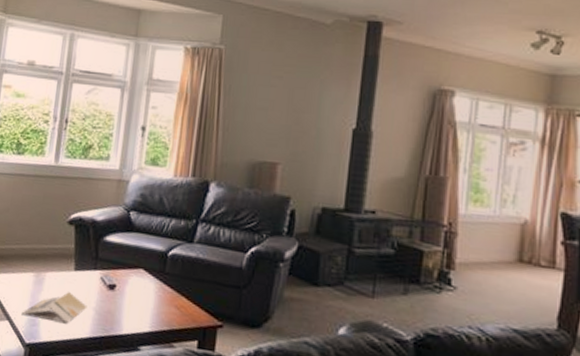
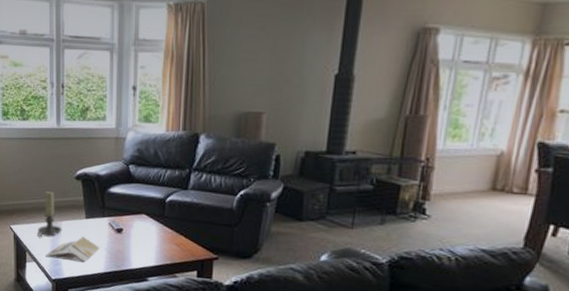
candle holder: none [15,235,46,290] -> present [37,190,62,236]

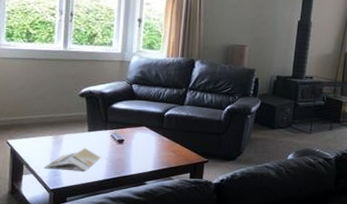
candle holder: present [37,190,62,236] -> none [37,107,64,149]

